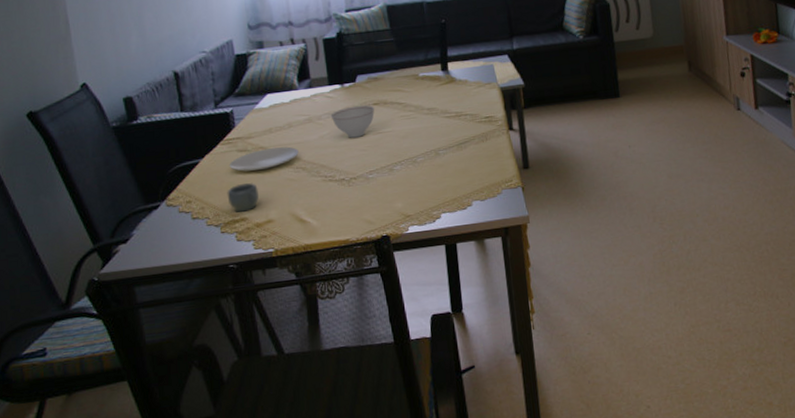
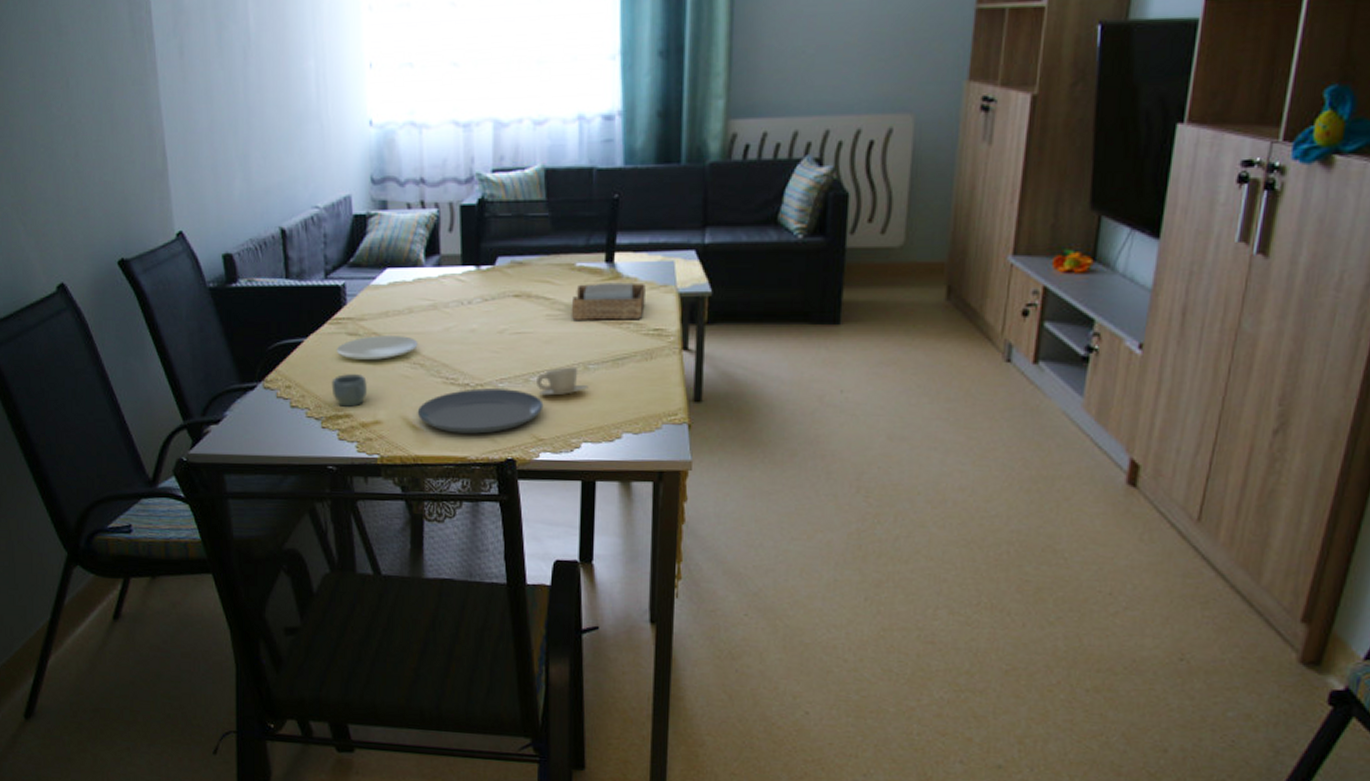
plate: none [303,178,407,221] -> present [417,388,544,434]
bowl: present [330,105,375,138] -> none [460,295,514,335]
cup: none [399,154,441,180] -> present [537,367,589,396]
napkin holder: none [419,83,476,118] -> present [571,282,645,320]

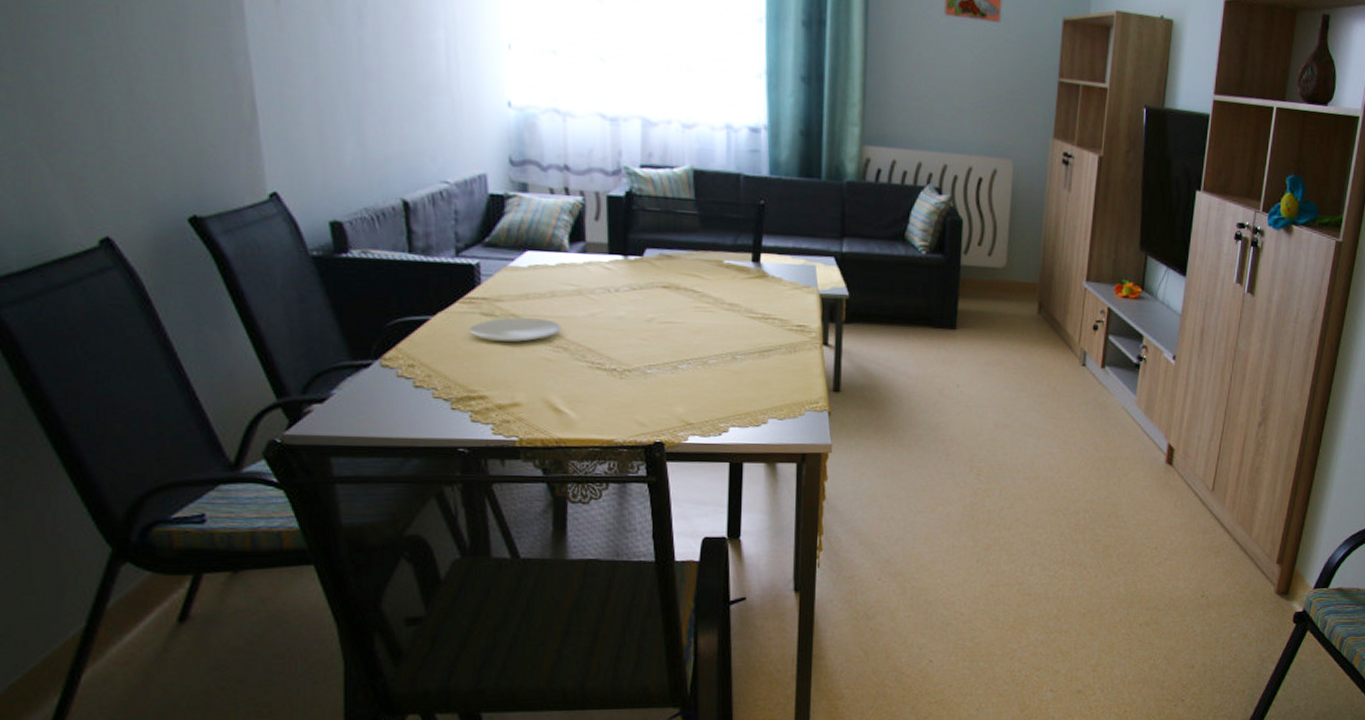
cup: present [331,374,368,407] -> none [463,355,506,389]
plate: present [417,388,544,434] -> none [560,373,692,418]
cup: present [537,367,589,396] -> none [685,356,736,383]
napkin holder: present [571,282,645,320] -> none [719,280,789,317]

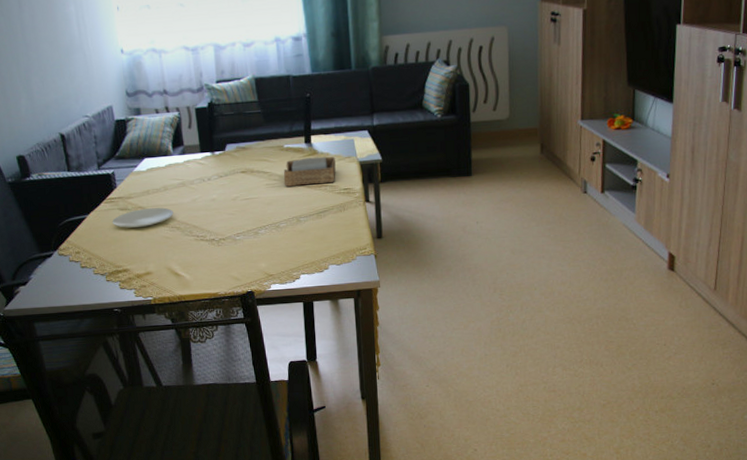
napkin holder: none [719,280,789,317] -> present [283,156,336,187]

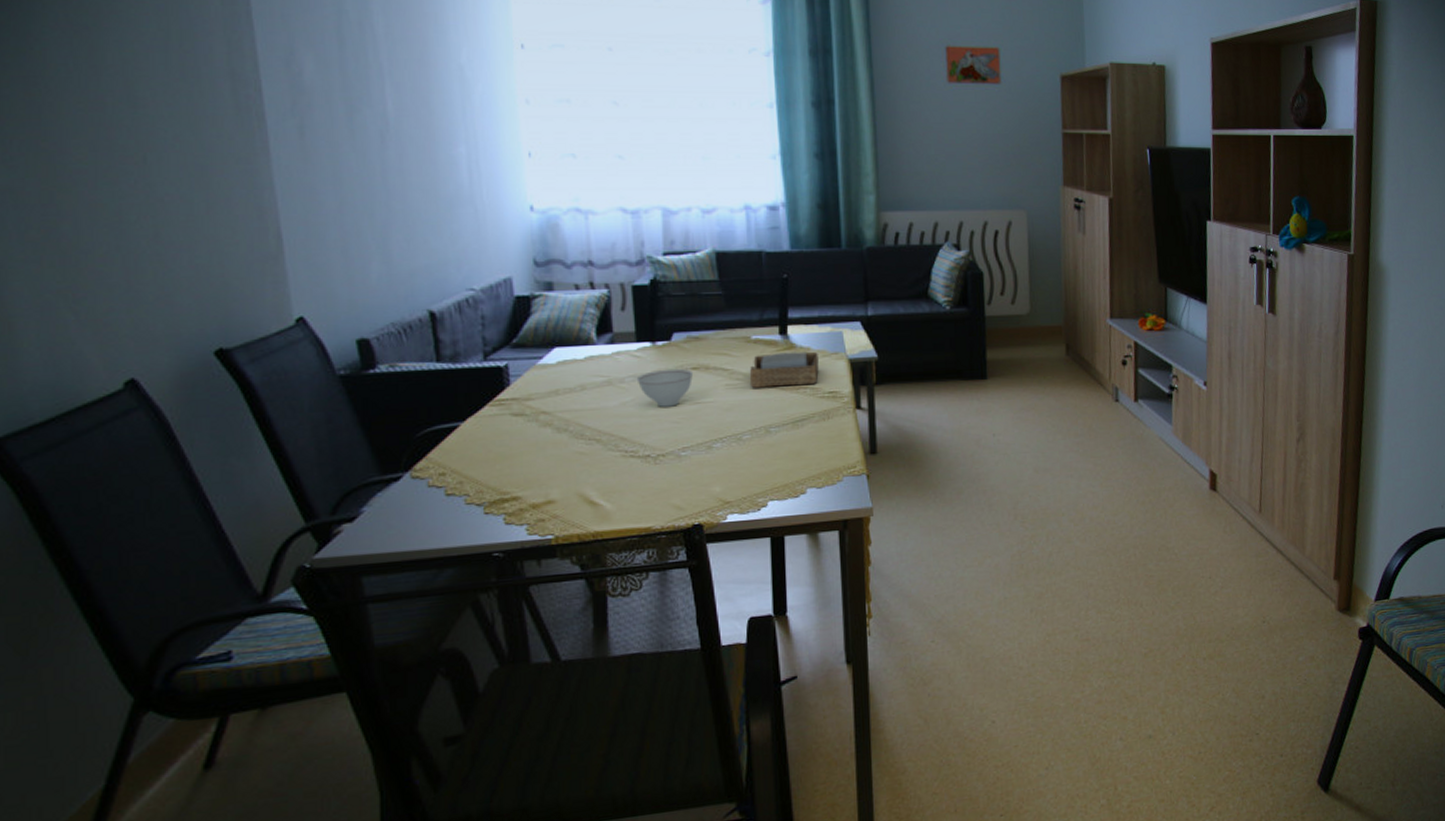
plate: present [112,207,174,228] -> none [499,413,593,441]
bowl: none [202,172,242,203] -> present [636,368,693,407]

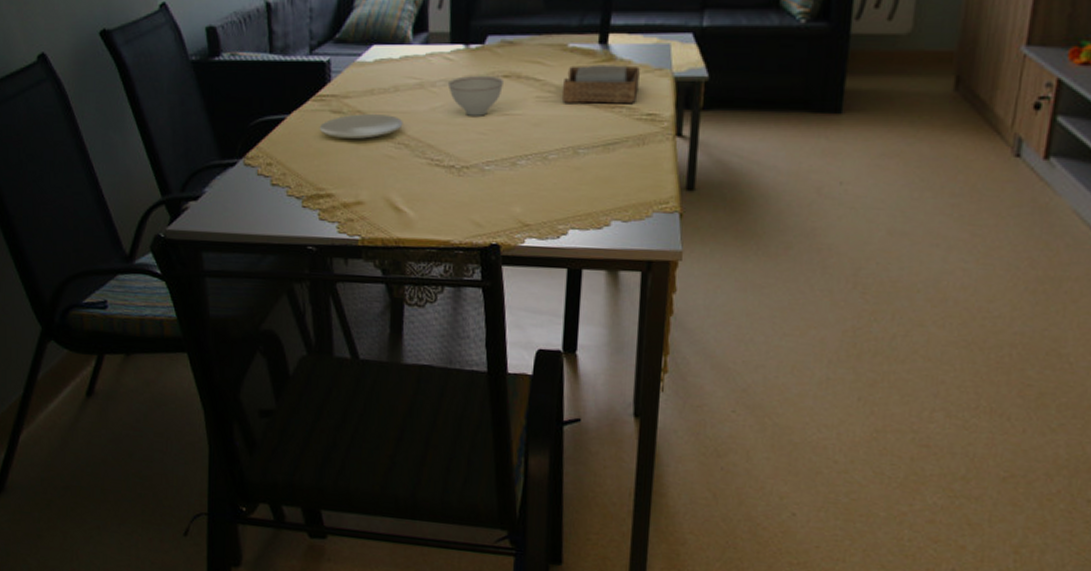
plate: none [499,413,593,441] -> present [319,114,403,140]

